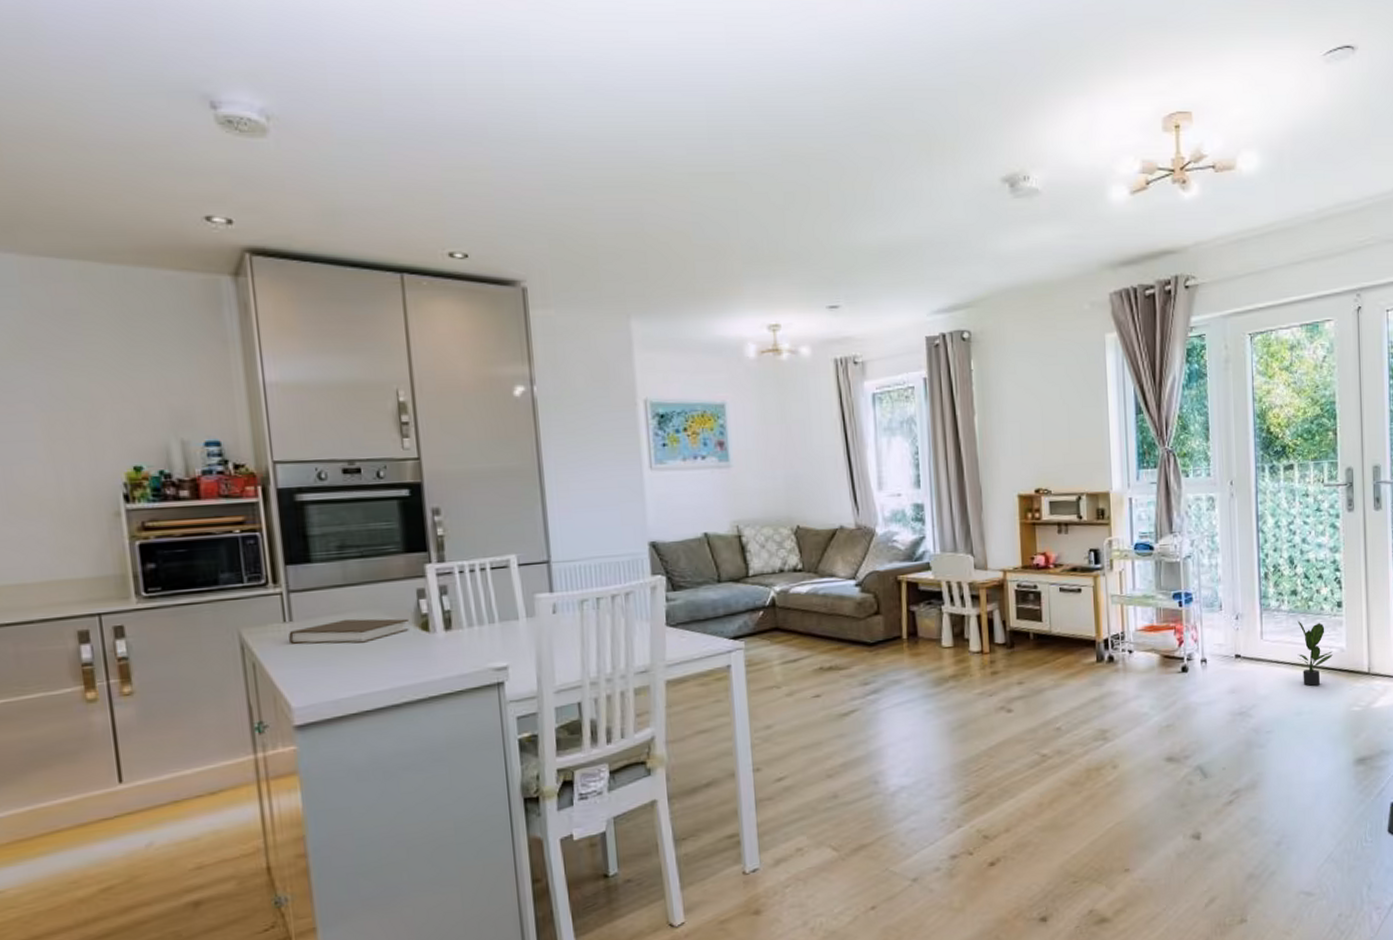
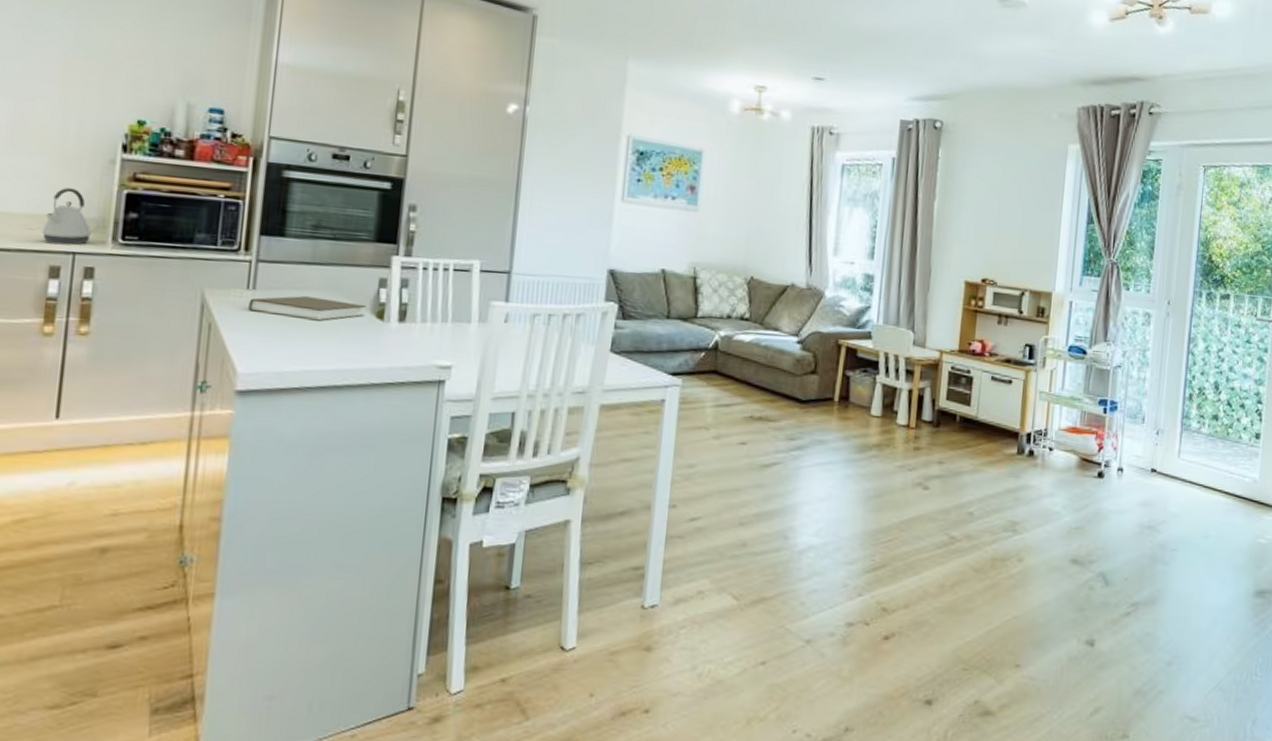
kettle: none [60,548,112,609] -> present [41,188,92,245]
potted plant: present [1297,620,1333,687] -> none [1211,445,1246,513]

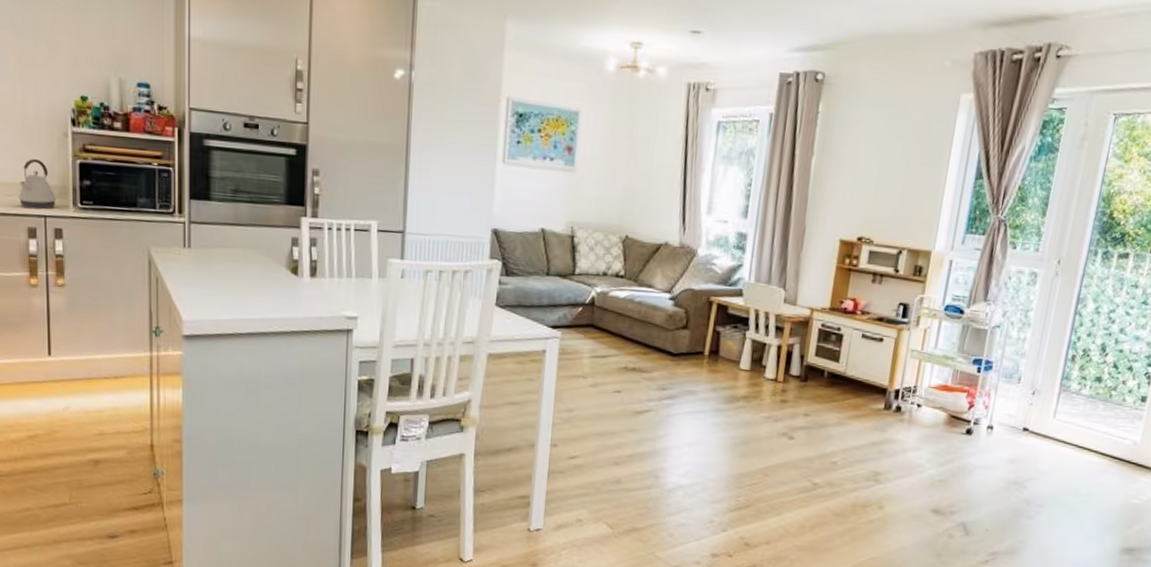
book: present [248,295,366,322] -> none [187,253,282,277]

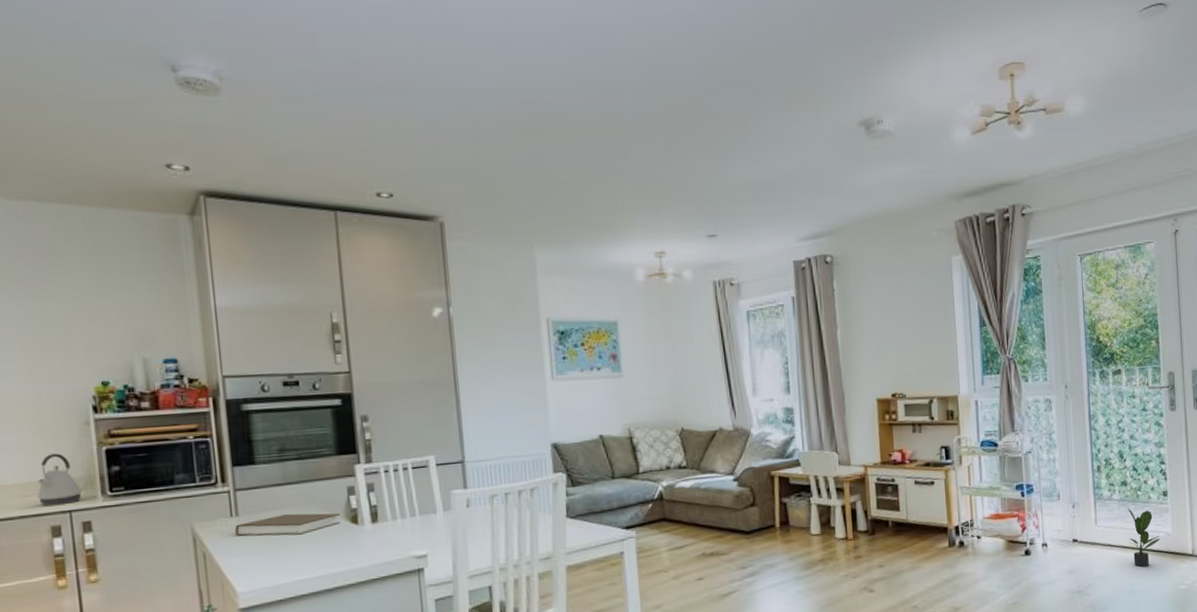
book: none [187,253,282,277] -> present [235,513,341,537]
potted plant: none [1086,407,1125,473] -> present [1128,508,1160,567]

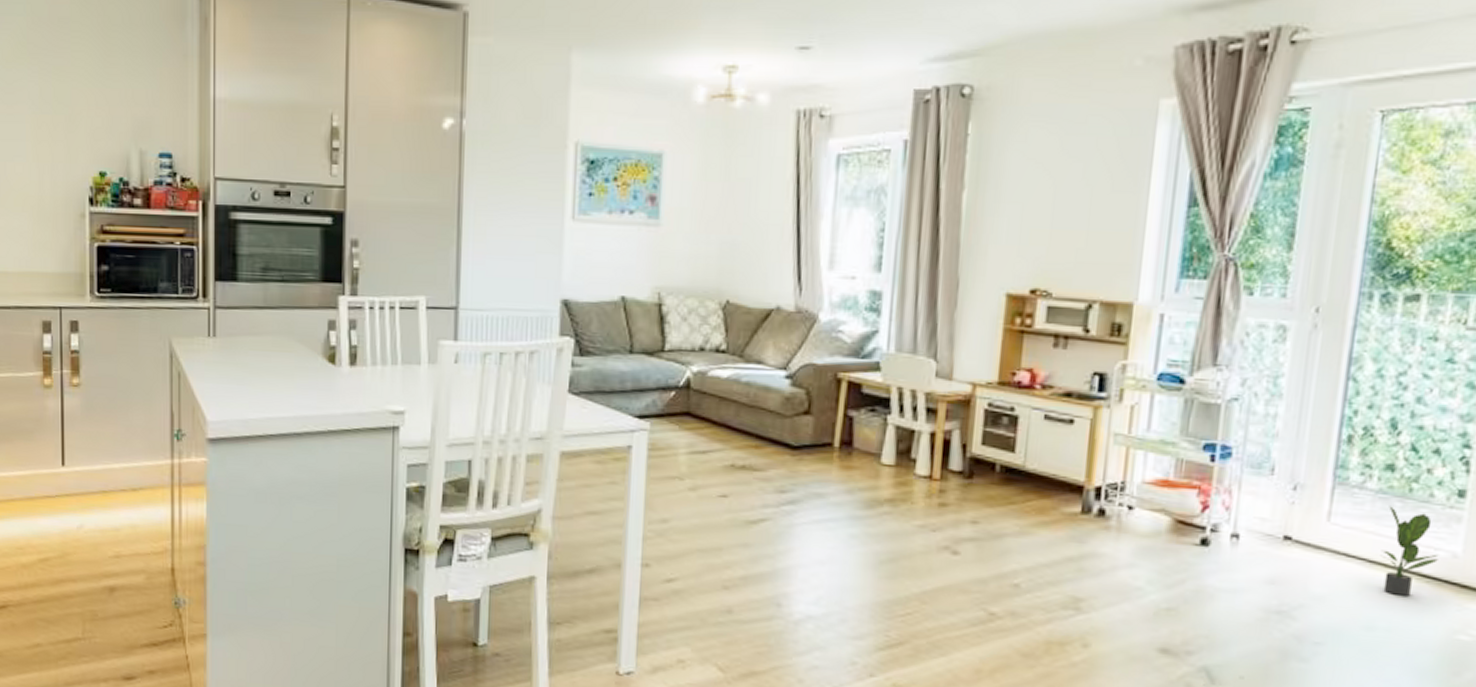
kettle: present [37,453,82,506] -> none [32,244,72,300]
book: present [235,513,341,537] -> none [211,341,317,368]

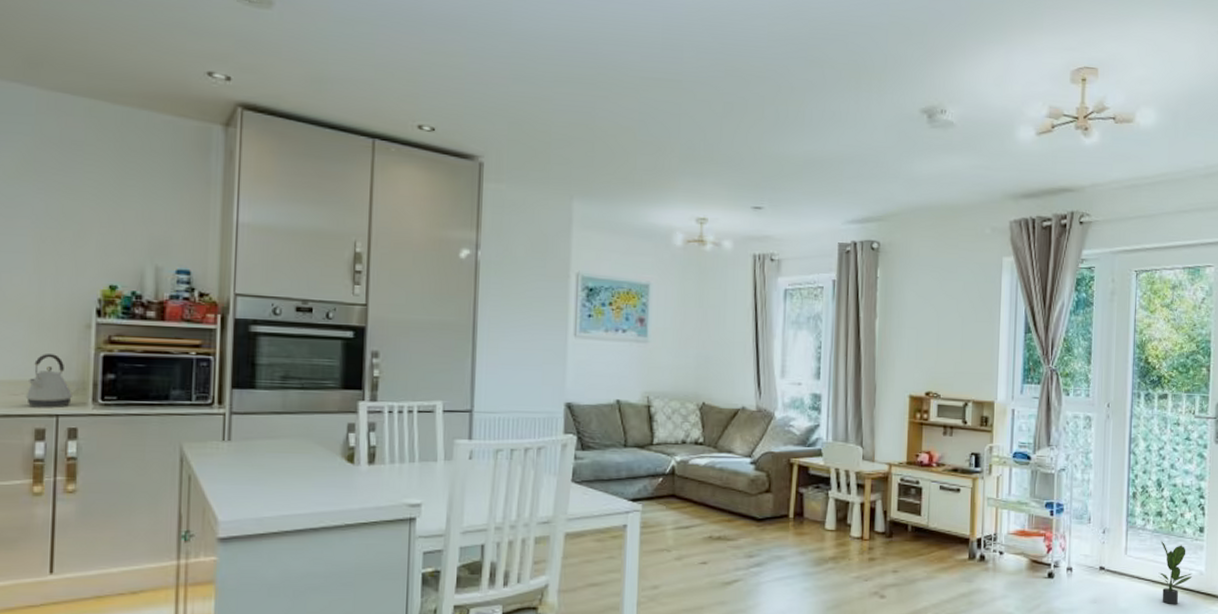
kettle: none [32,244,72,300] -> present [25,354,72,408]

